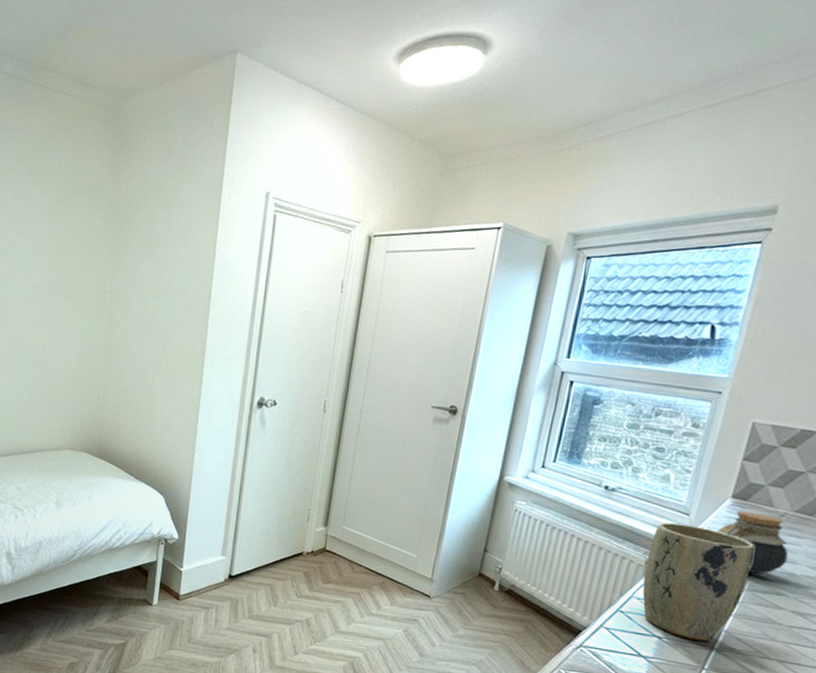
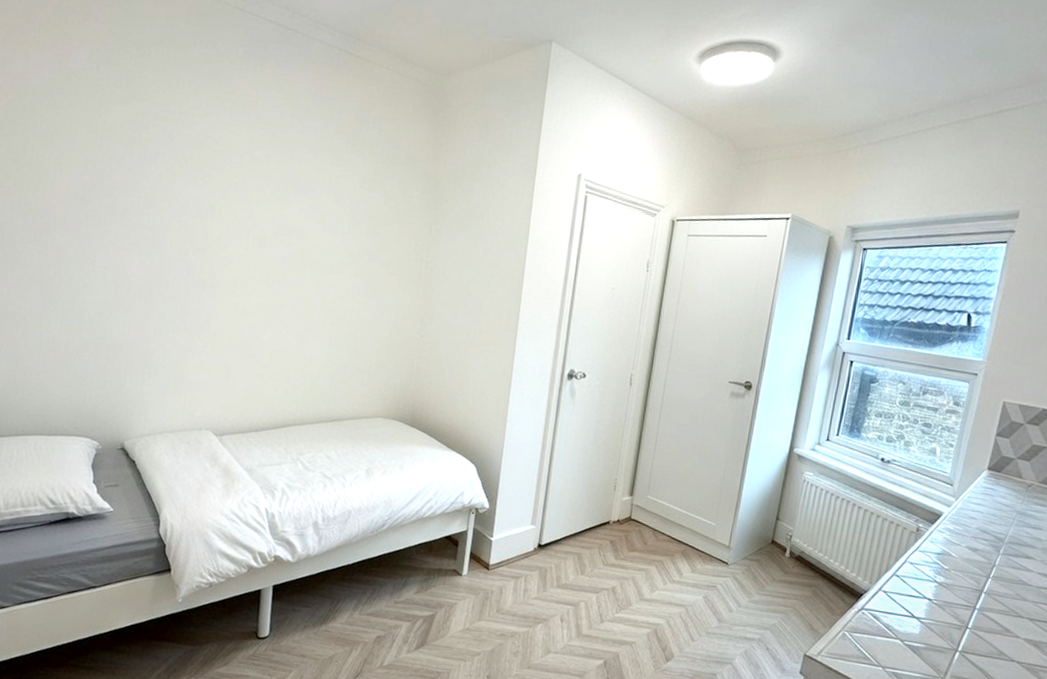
plant pot: present [642,522,756,641] -> none [915,492,1008,602]
jar: present [717,510,789,575] -> none [976,481,1035,540]

